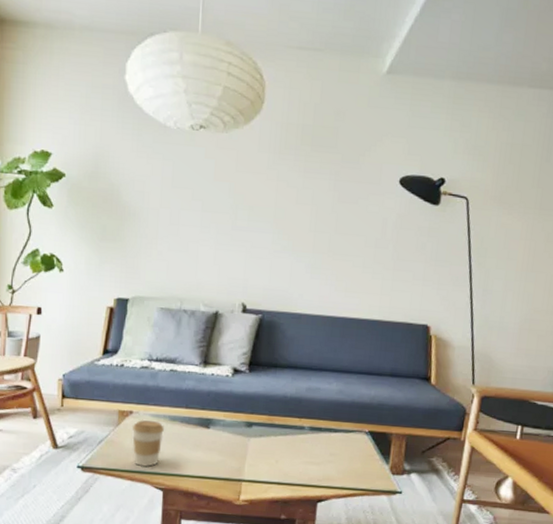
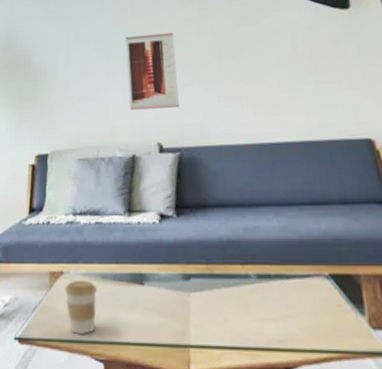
wall art: none [220,191,275,272] -> present [125,32,179,110]

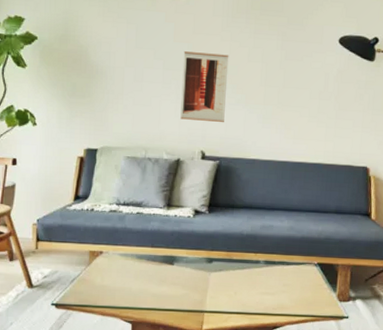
coffee cup: present [64,280,97,334] -> none [102,258,132,302]

